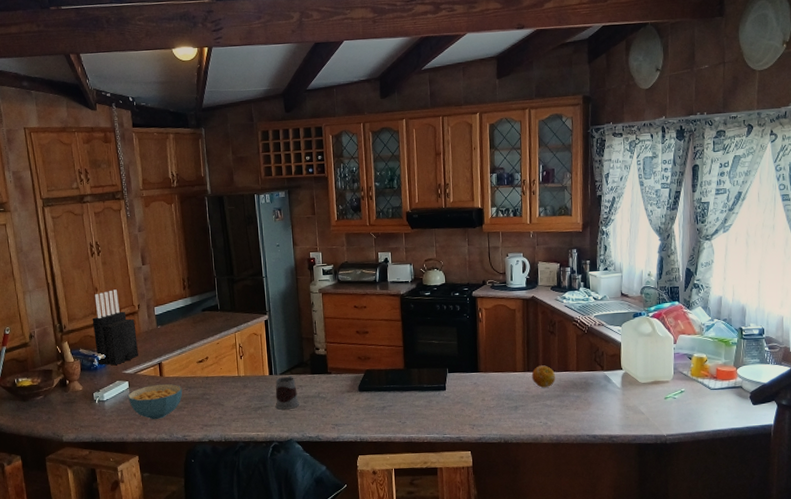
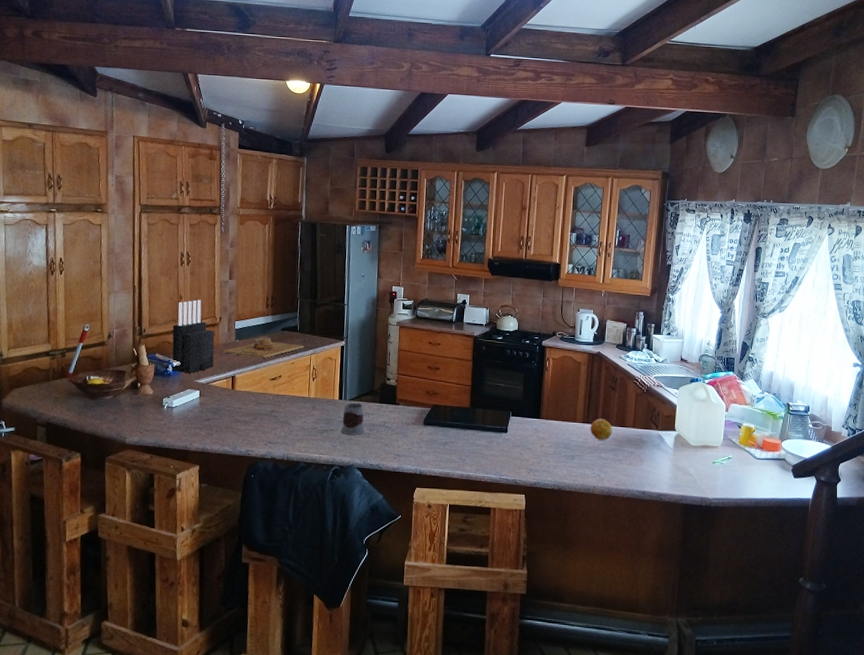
cereal bowl: present [127,384,183,419] -> none [197,396,252,431]
cutting board: none [145,319,227,342] -> present [222,336,304,358]

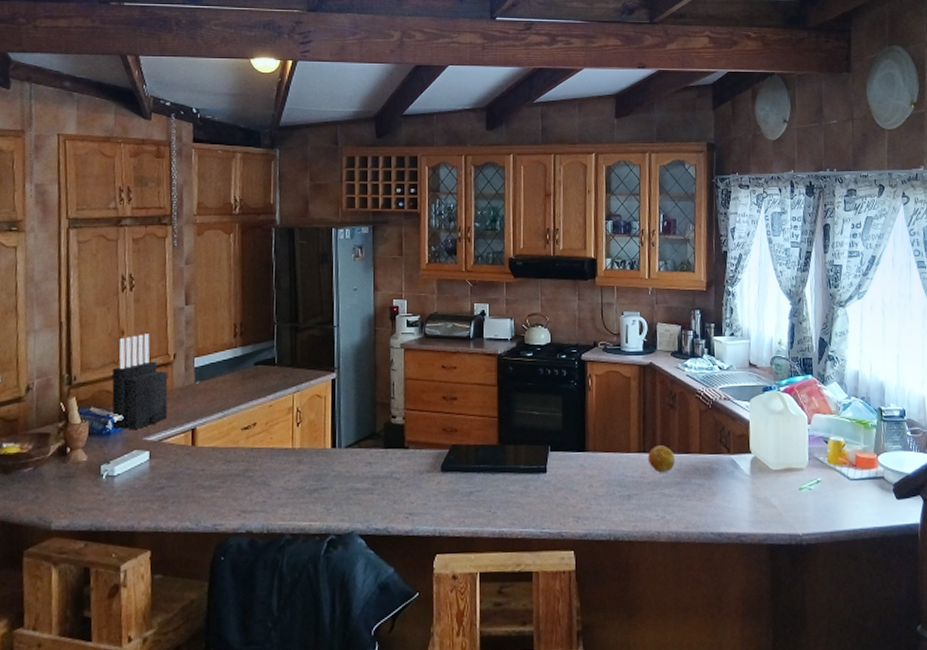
cutting board: present [222,336,304,358] -> none [177,374,285,402]
mug: present [341,402,364,435] -> none [336,449,366,493]

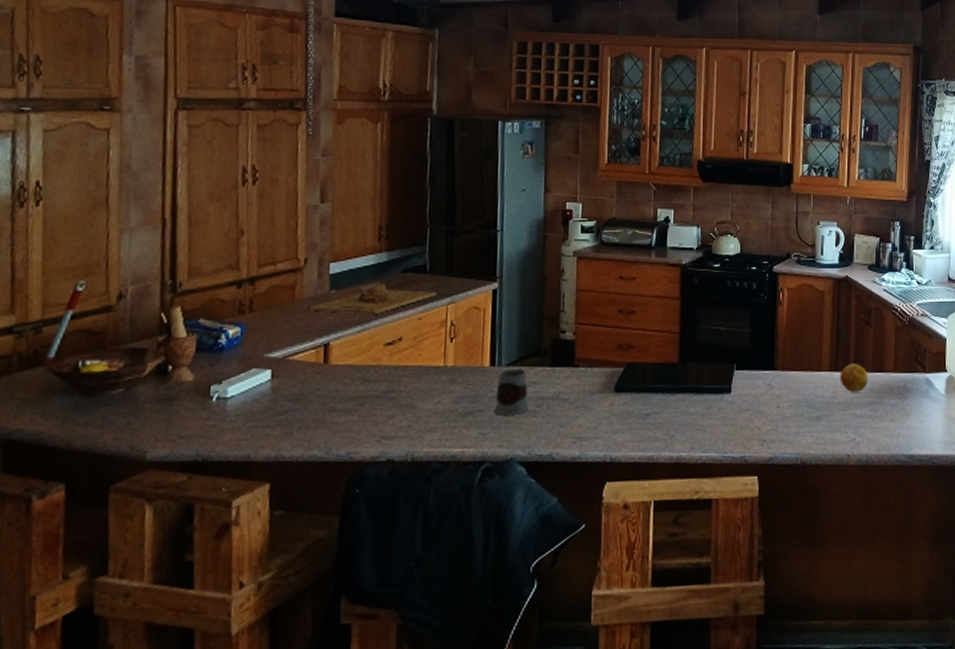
knife block: present [111,334,168,430] -> none [225,235,296,345]
cutting board: none [177,374,285,402] -> present [308,283,437,314]
mug: none [336,449,366,493] -> present [493,367,529,416]

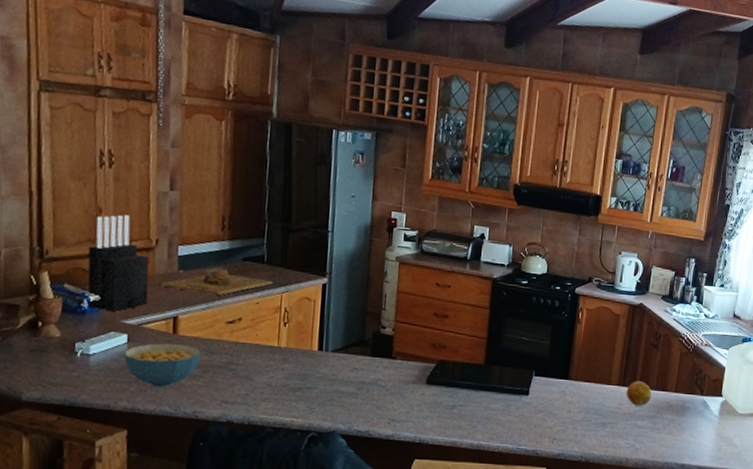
knife block: none [225,235,296,345] -> present [87,215,149,312]
cereal bowl: none [266,374,357,427] -> present [123,343,201,387]
mug: present [493,367,529,416] -> none [320,354,351,395]

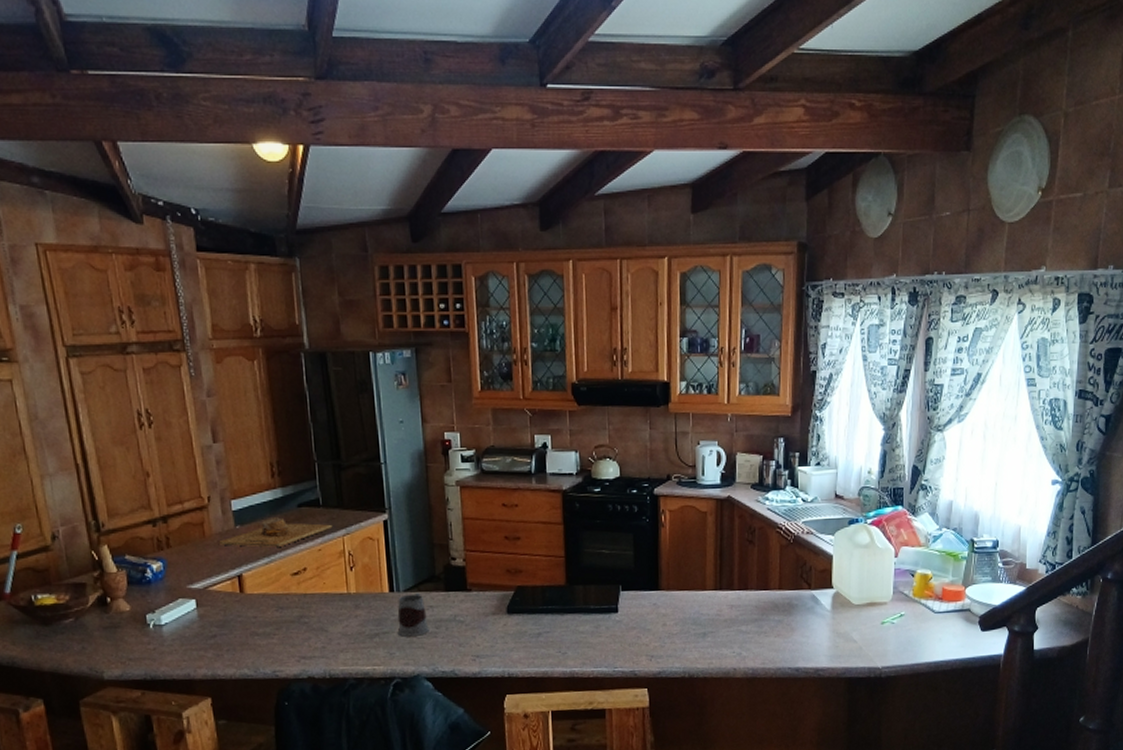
knife block: present [87,215,149,312] -> none [142,475,209,578]
cereal bowl: present [123,343,201,387] -> none [194,603,272,650]
mug: none [320,354,351,395] -> present [397,592,429,637]
fruit: present [626,381,652,406] -> none [724,582,753,610]

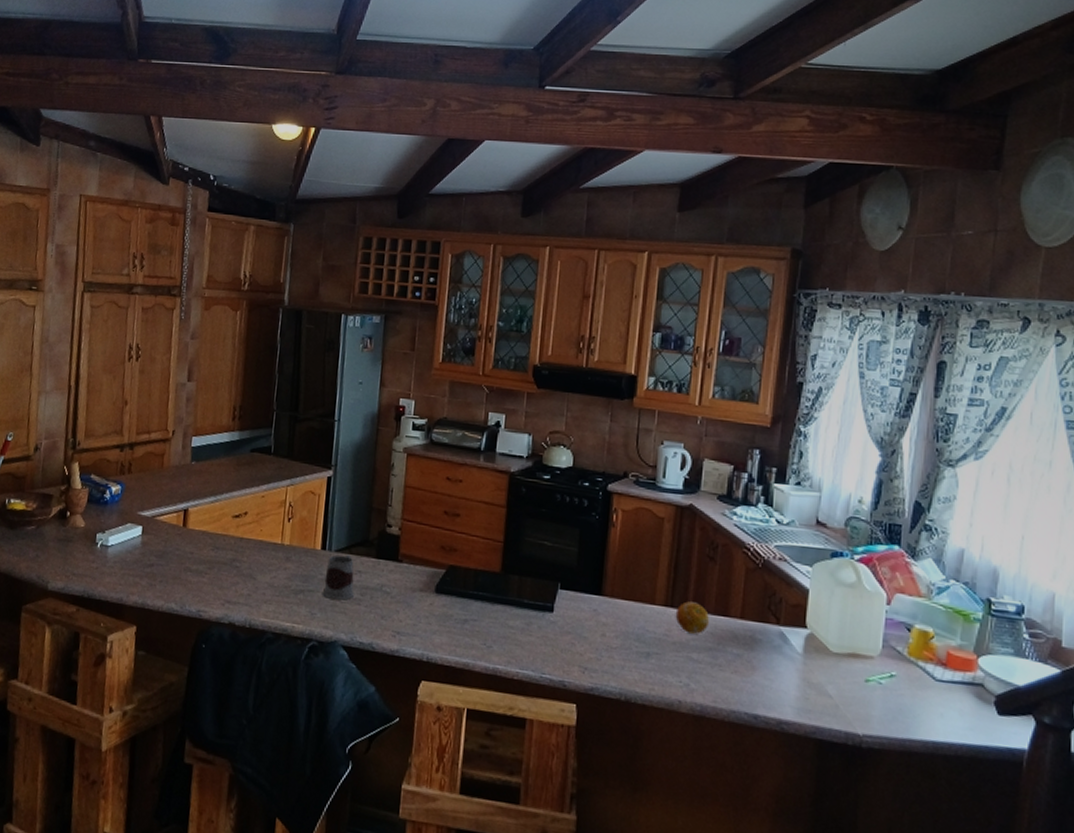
cutting board: present [218,517,333,547] -> none [173,458,279,488]
fruit: none [724,582,753,610] -> present [675,601,709,634]

